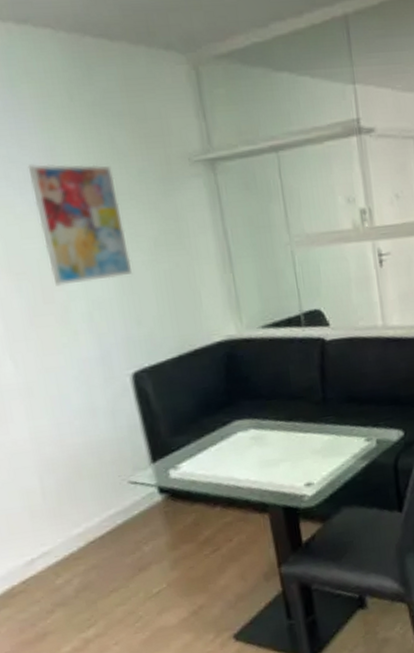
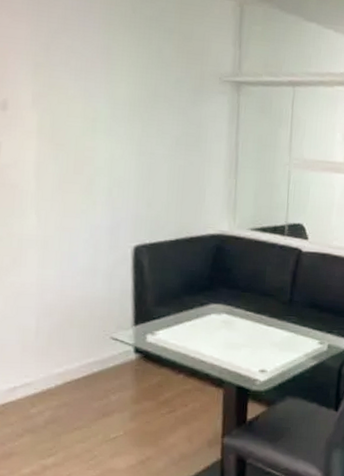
wall art: present [28,163,132,286] -> none [85,56,155,164]

